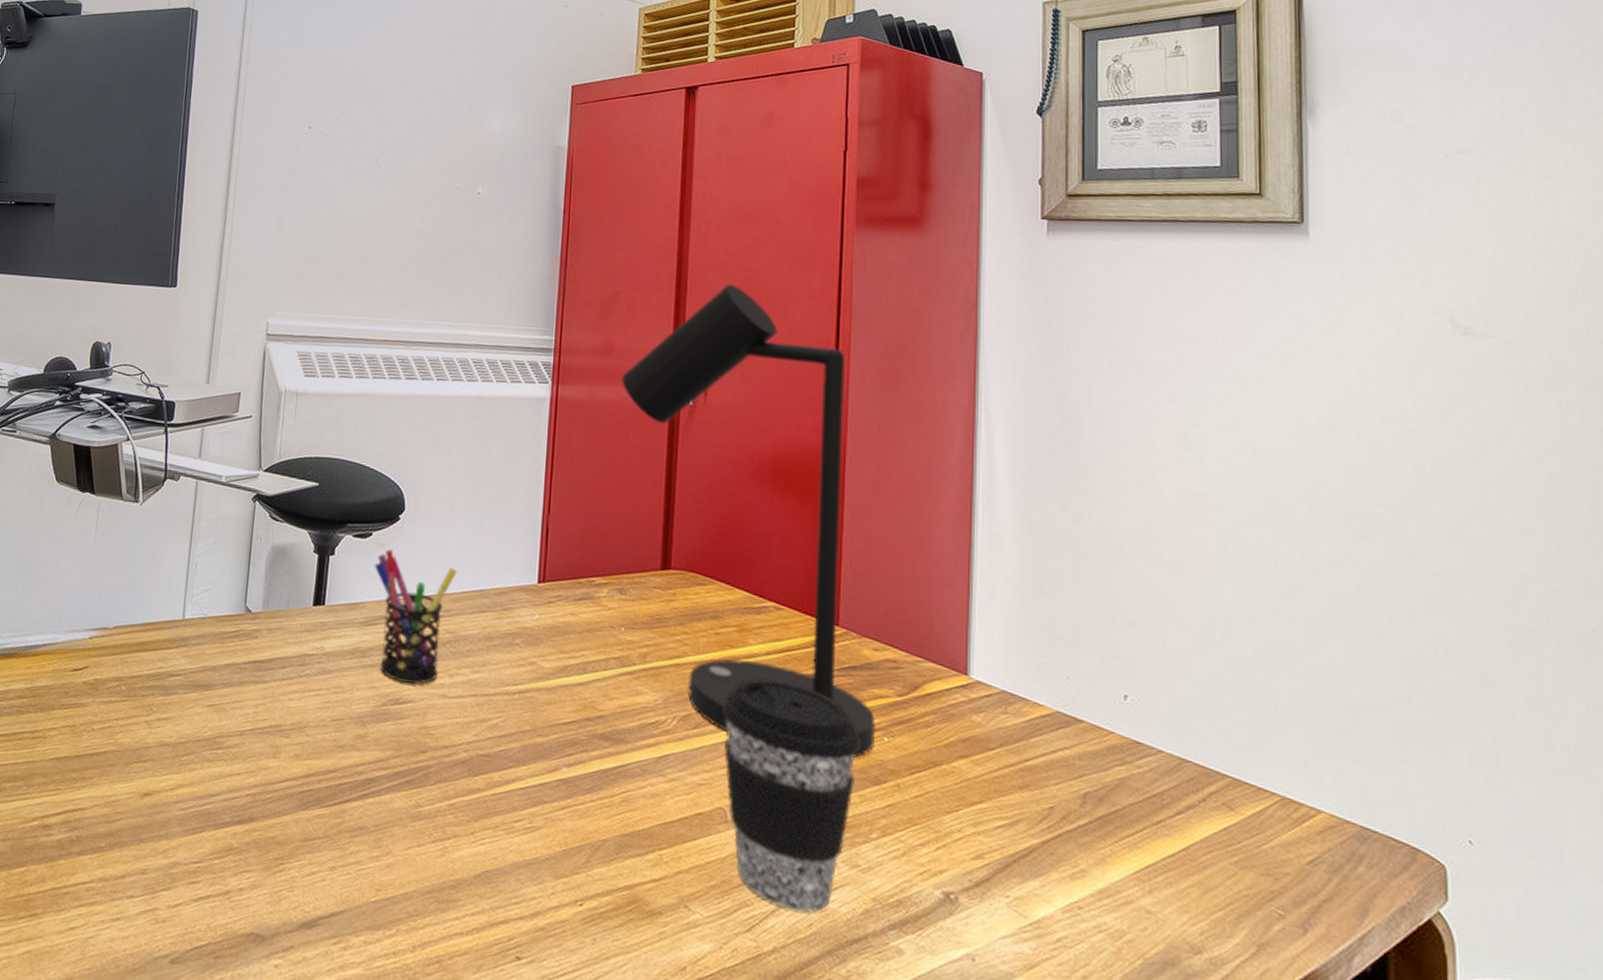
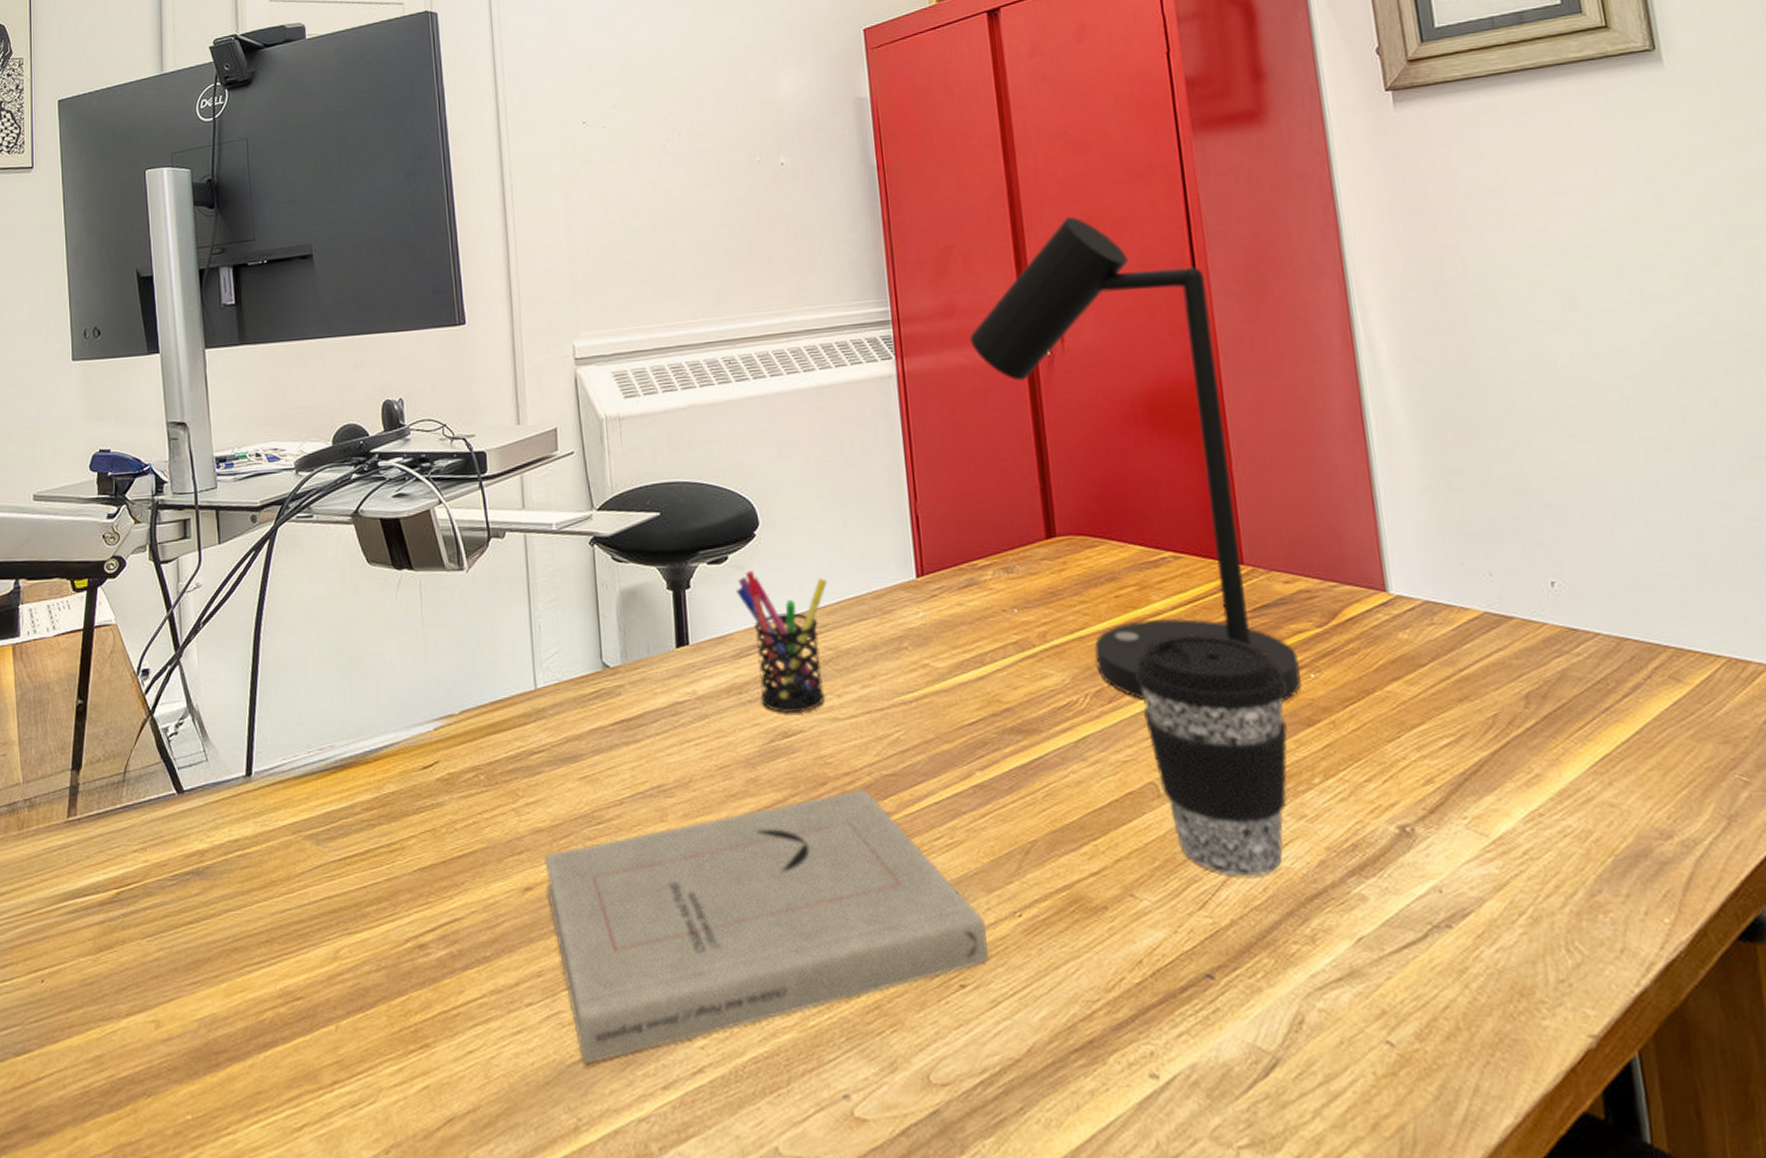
book: none [162,762,548,960] -> present [544,788,990,1063]

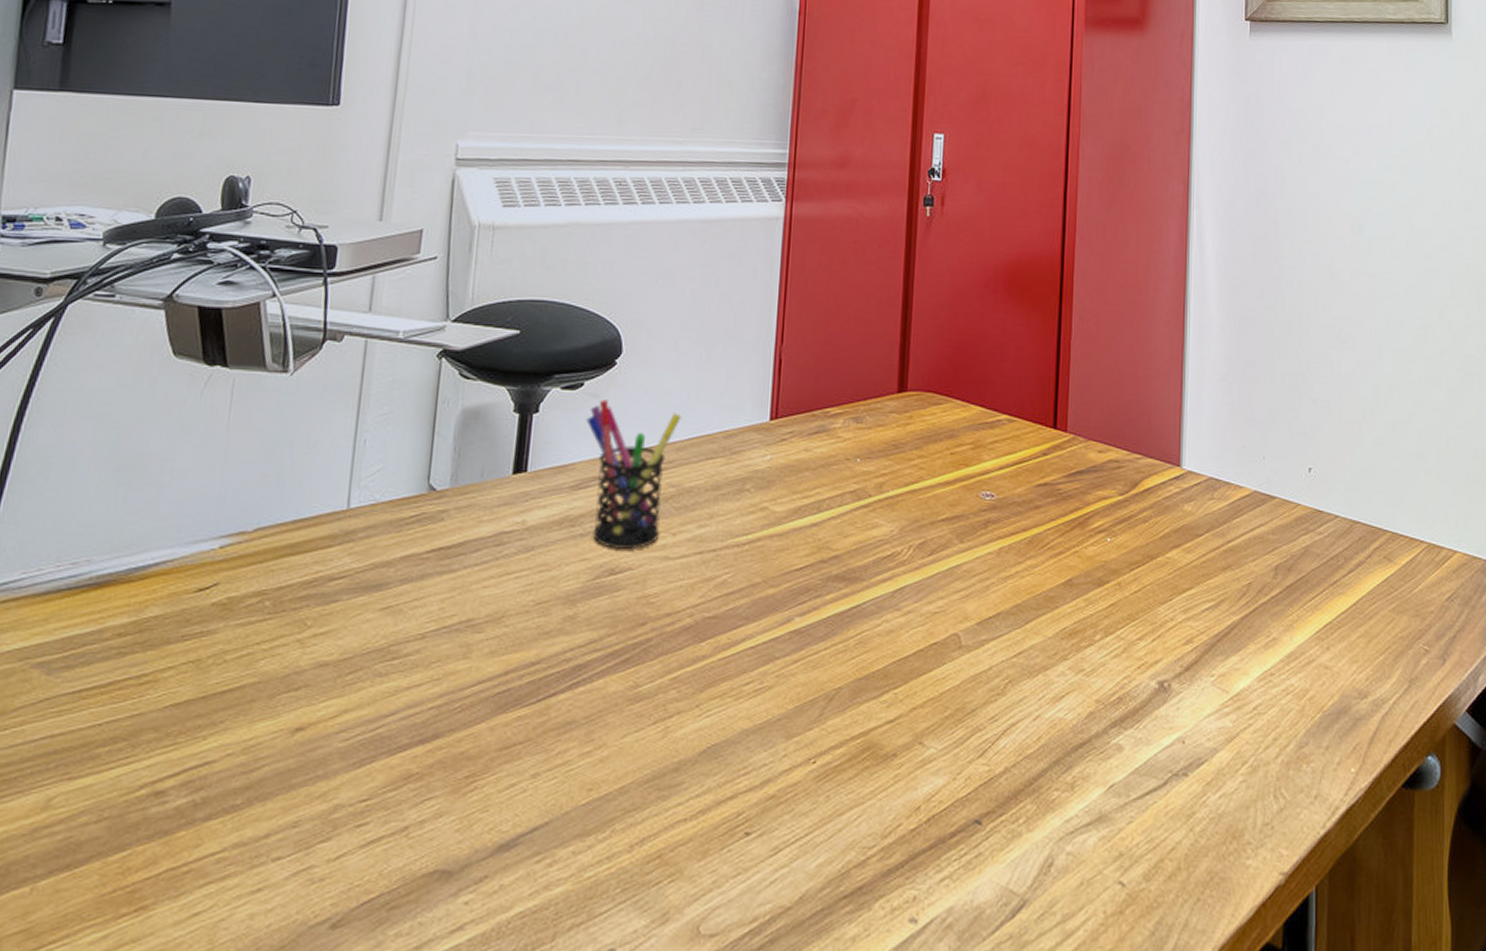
book: present [544,788,990,1063] -> none [320,630,779,923]
desk lamp: present [969,216,1302,702] -> none [858,88,1099,562]
coffee cup: present [1135,634,1288,877] -> none [957,494,1087,727]

